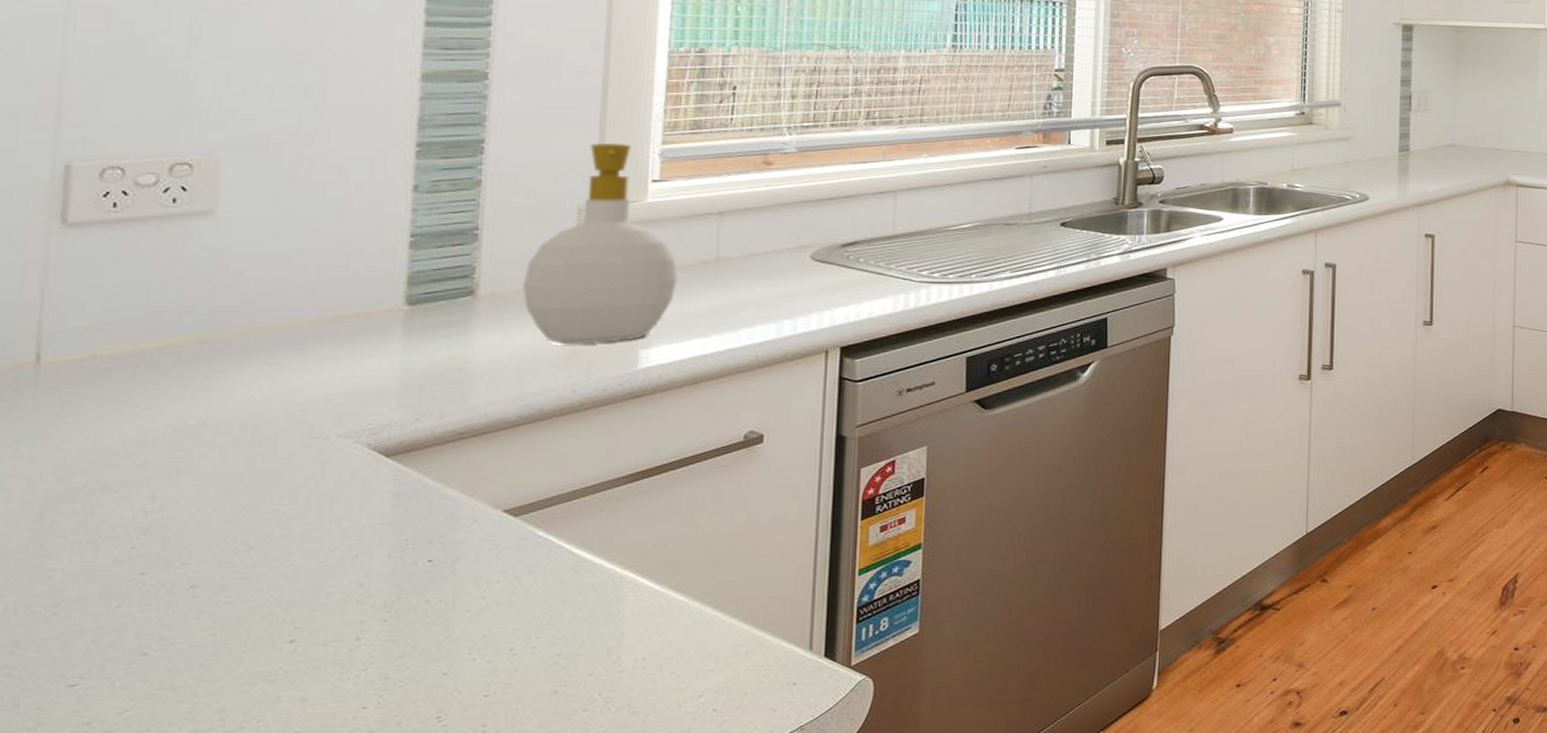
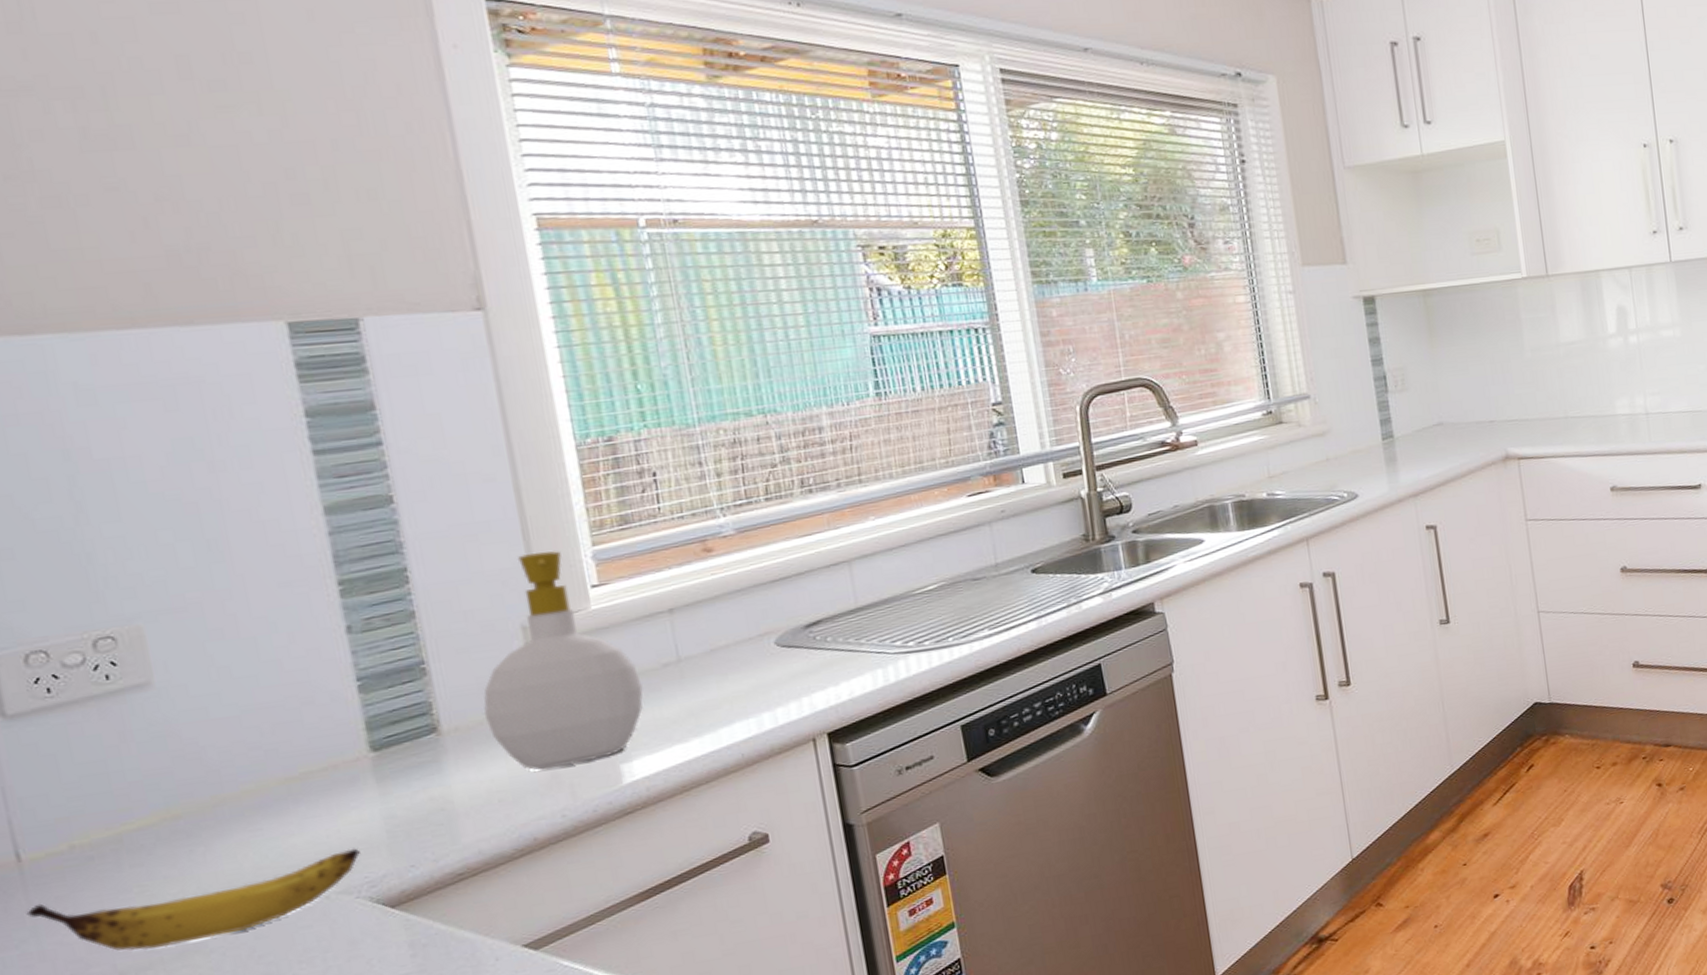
banana: none [30,394,370,466] -> present [26,848,360,951]

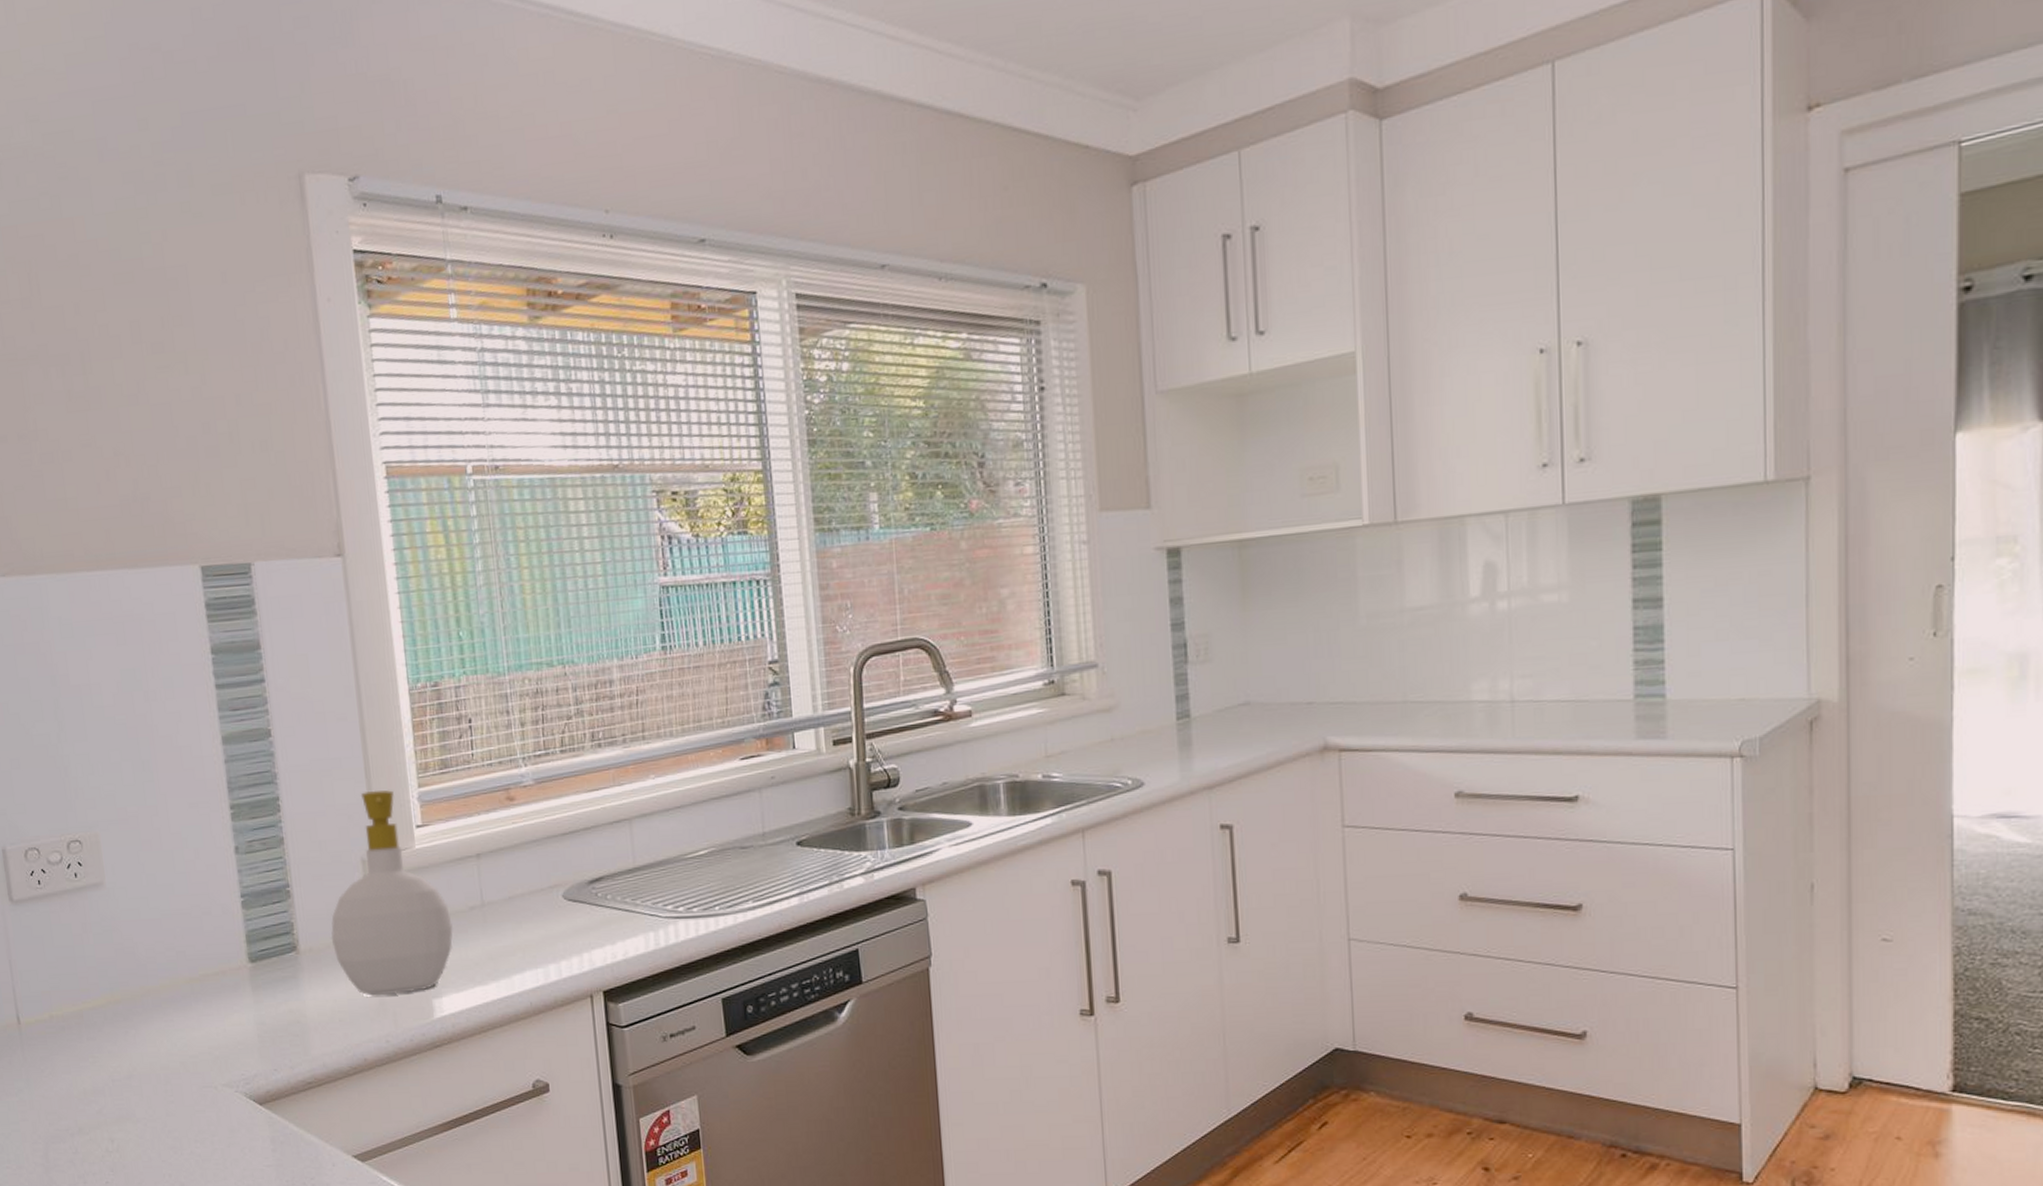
banana: present [26,848,360,951] -> none [23,1047,239,1112]

